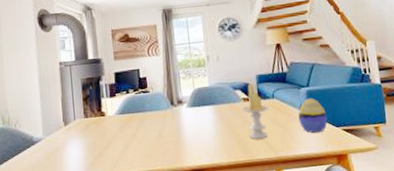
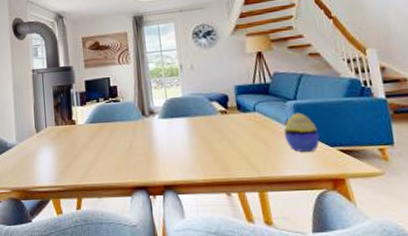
candle: present [241,83,269,140] -> none [218,94,250,157]

